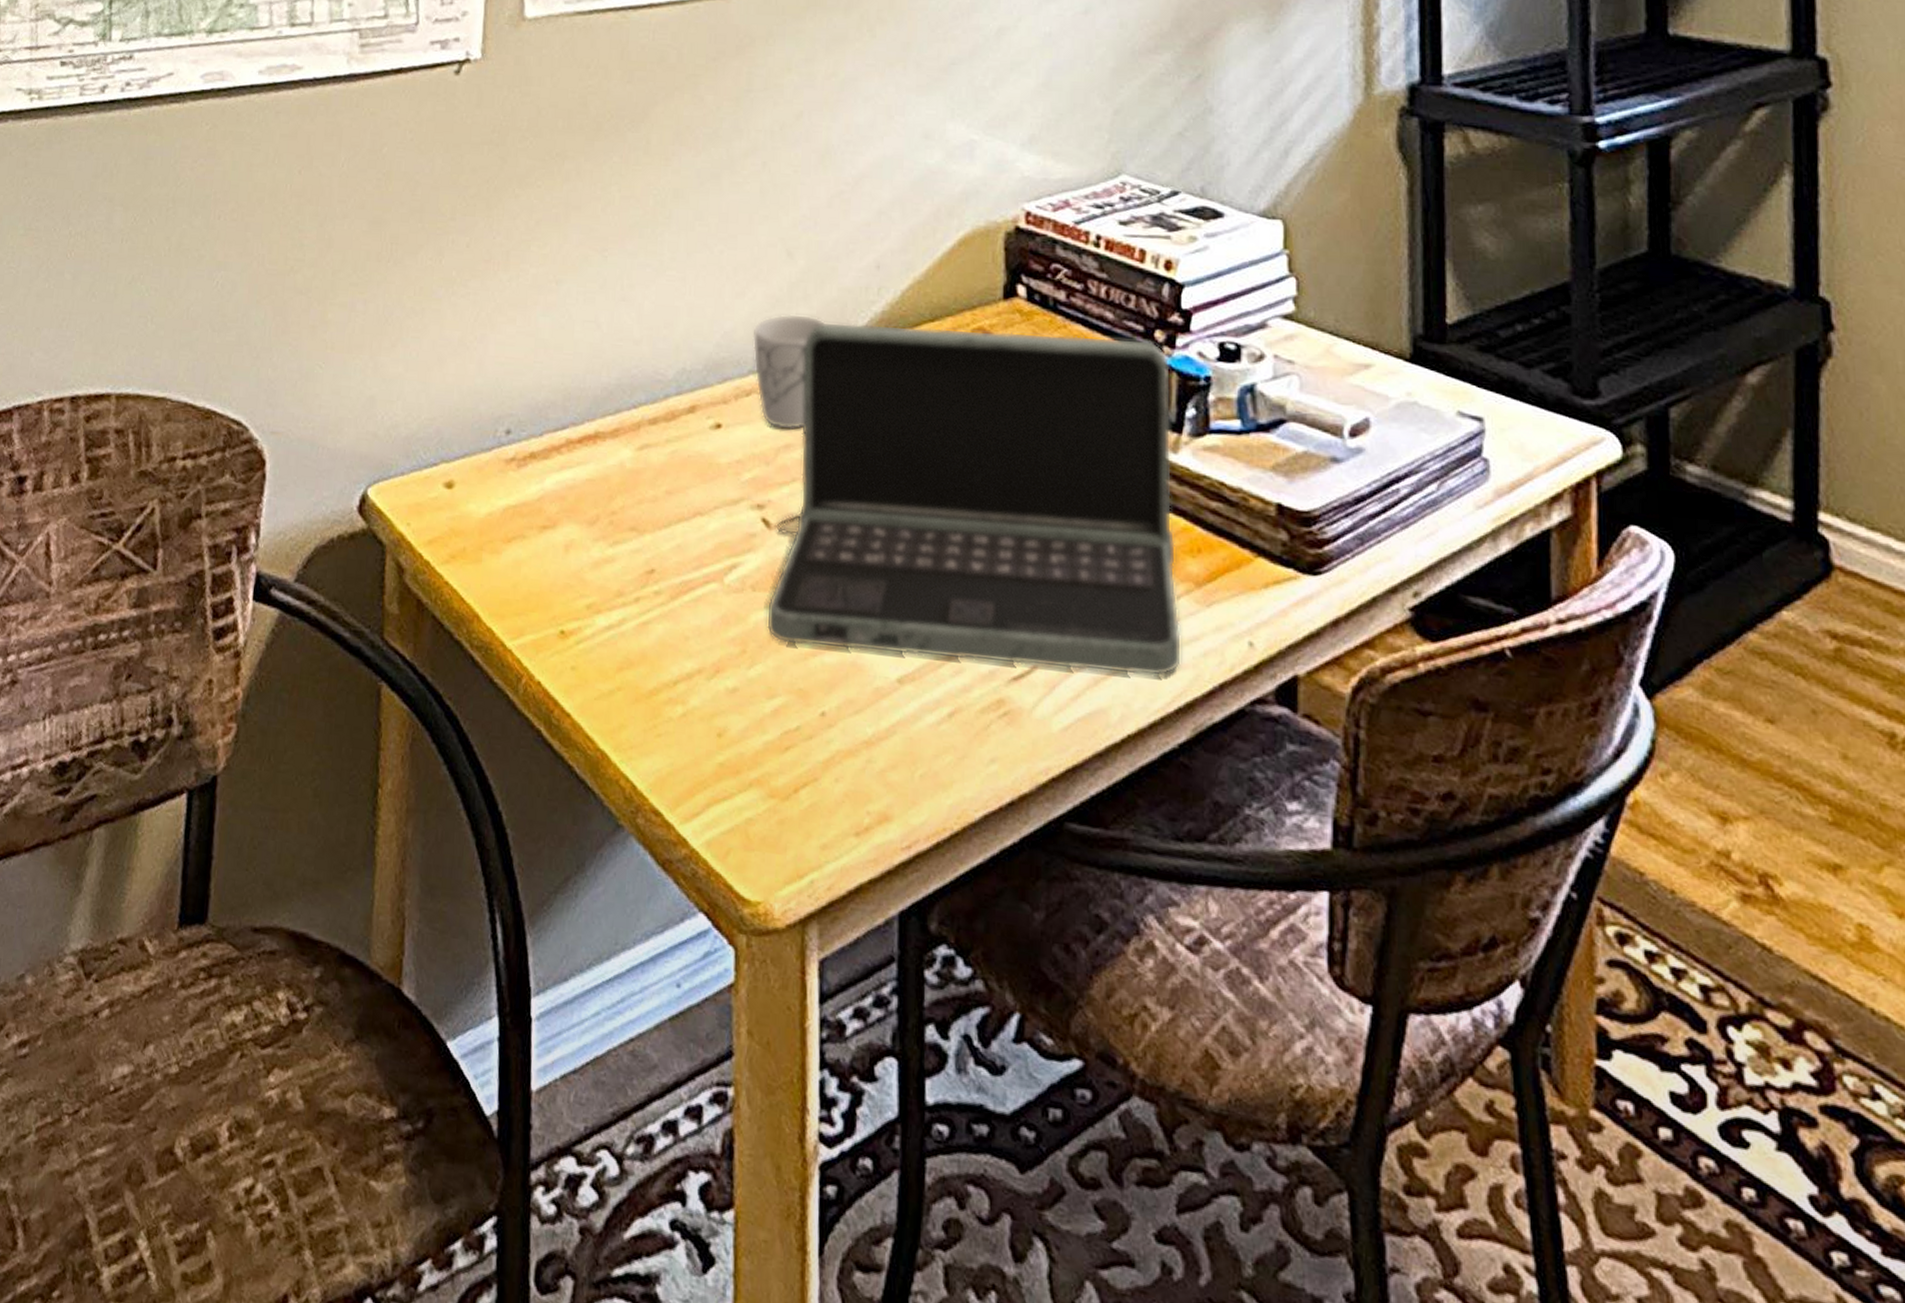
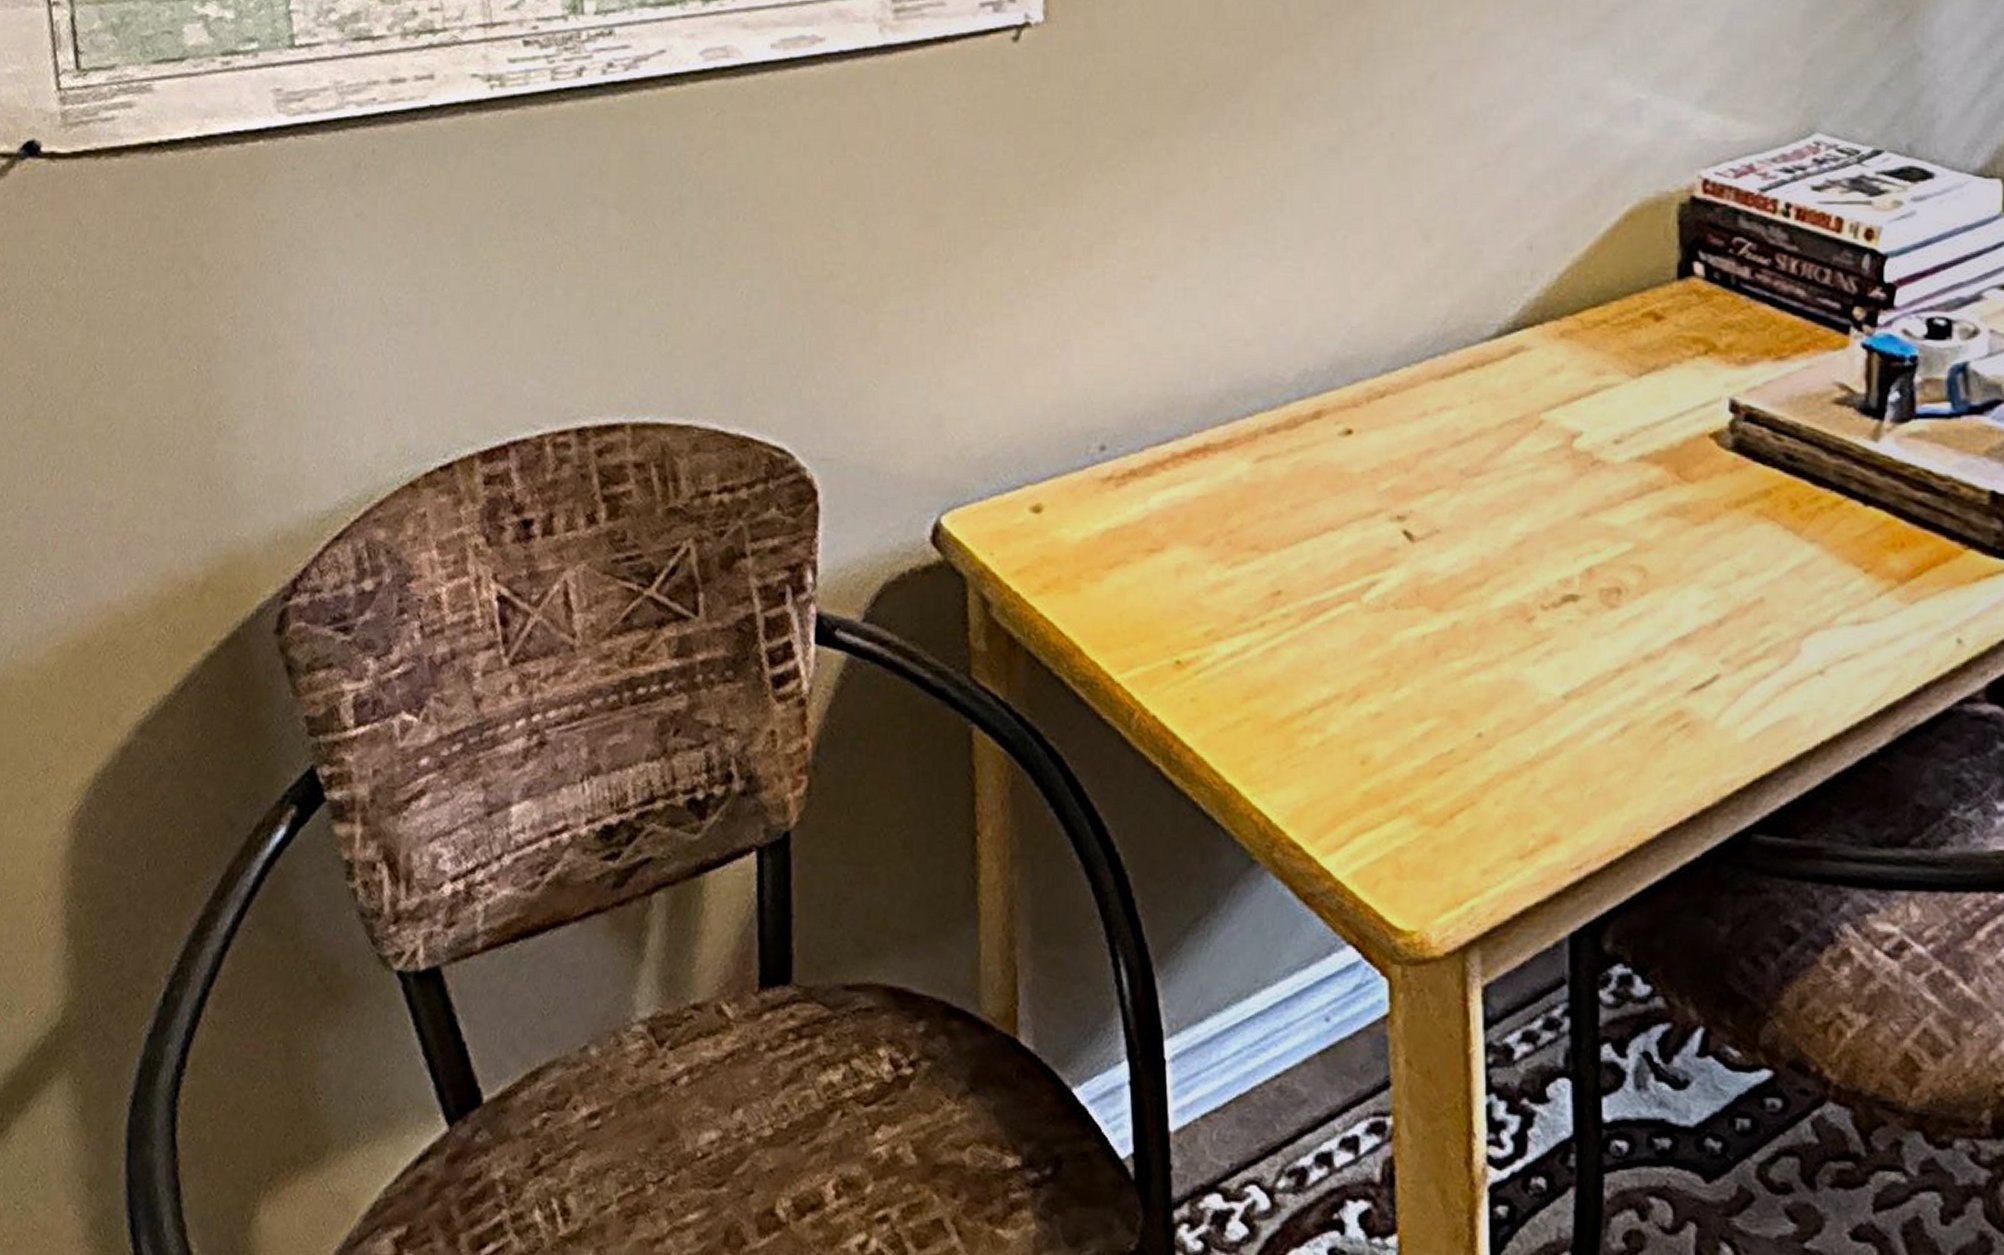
mug: present [752,313,828,430] -> none [1385,304,1473,433]
laptop: present [766,321,1182,677] -> none [1412,311,1883,680]

